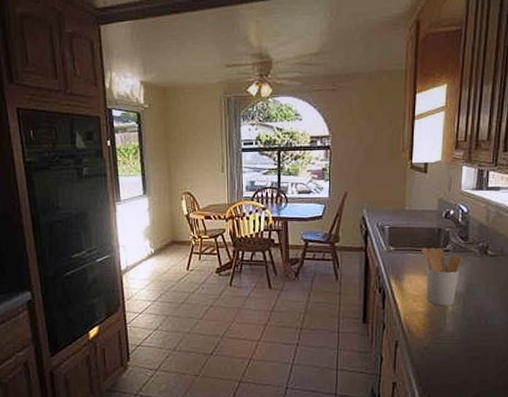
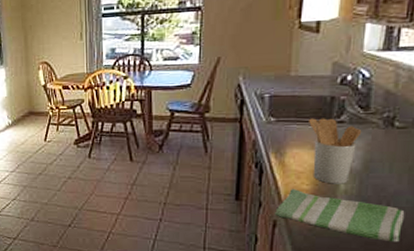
dish towel: none [397,310,499,356] -> present [275,188,405,243]

